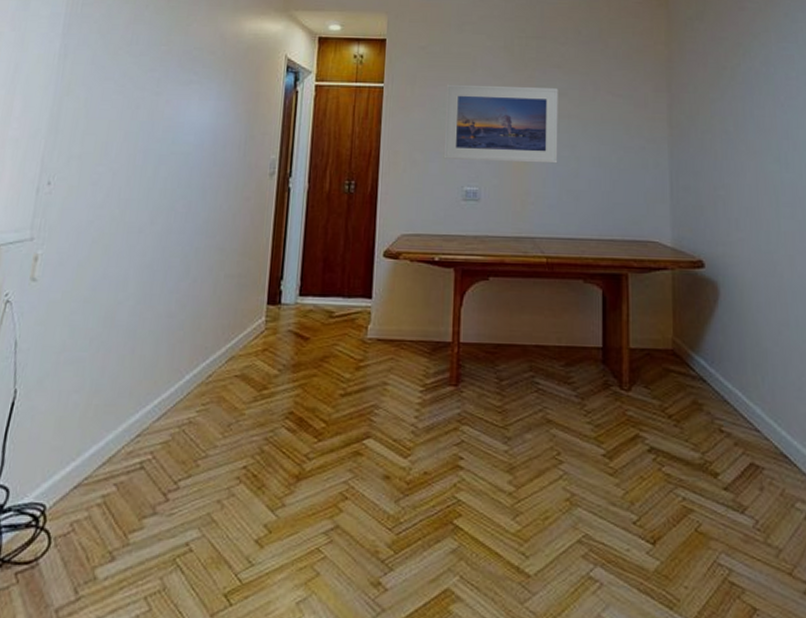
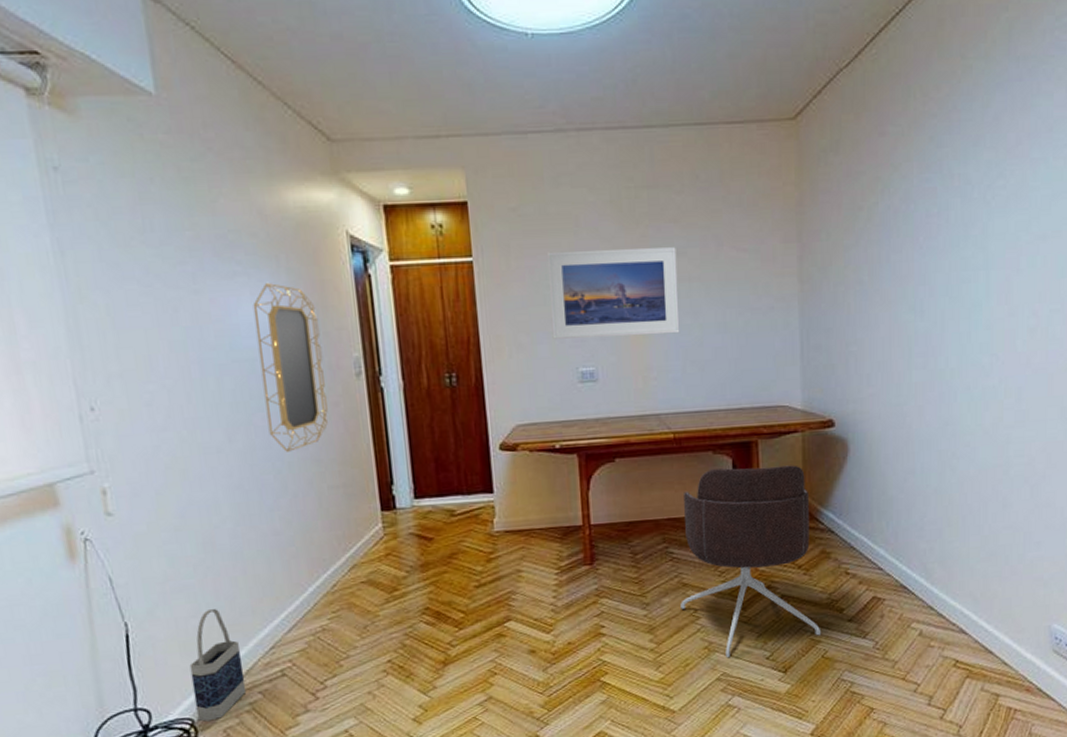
bag: none [50,386,109,511] -> present [189,609,247,722]
home mirror: none [186,92,249,238] -> present [253,283,328,452]
office chair: none [543,298,694,517] -> present [680,465,822,658]

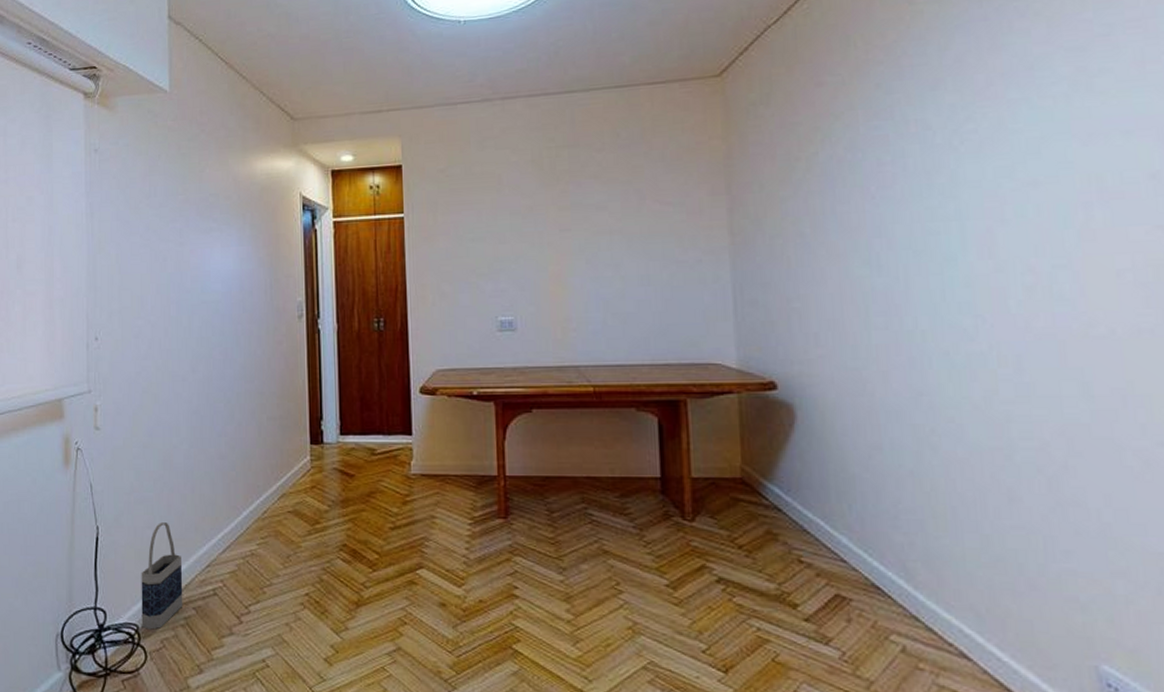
home mirror: present [253,283,328,452] -> none [222,237,273,384]
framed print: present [548,247,680,340] -> none [471,202,601,290]
office chair: present [680,465,822,658] -> none [601,428,771,645]

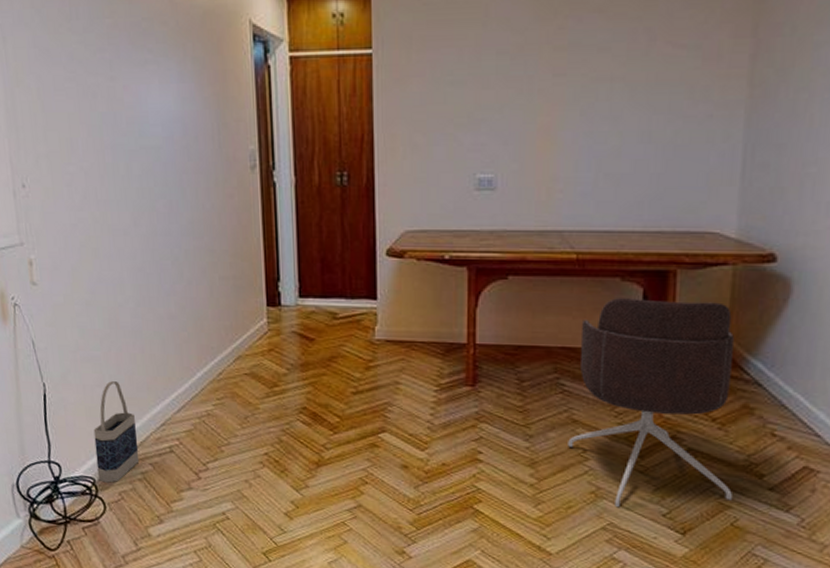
office chair: none [601,428,771,645] -> present [568,298,734,508]

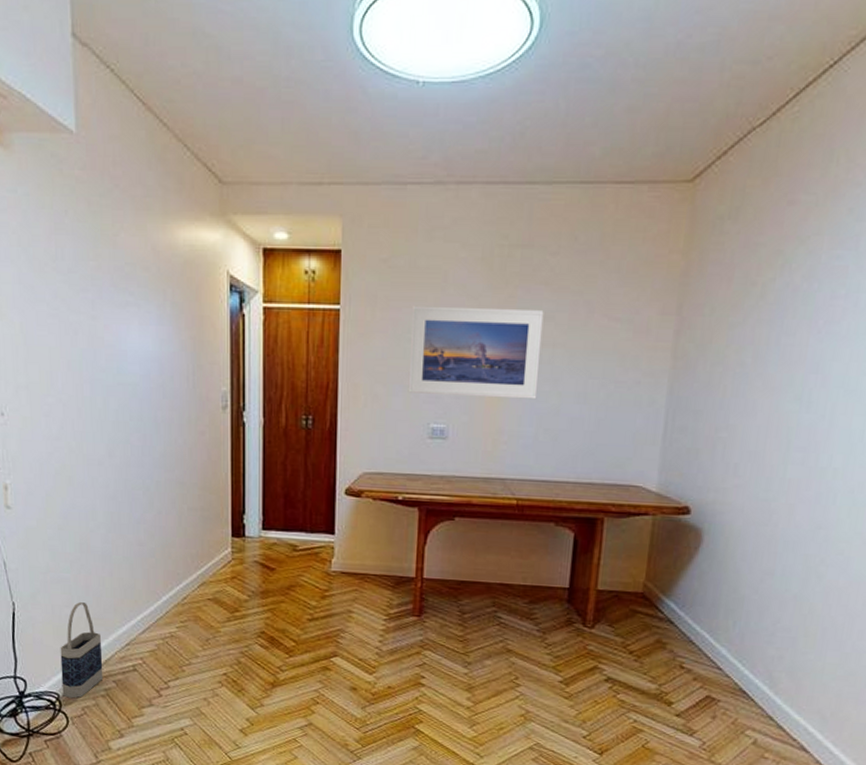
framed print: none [450,41,599,143] -> present [408,305,544,400]
office chair: present [568,298,734,508] -> none [502,541,651,730]

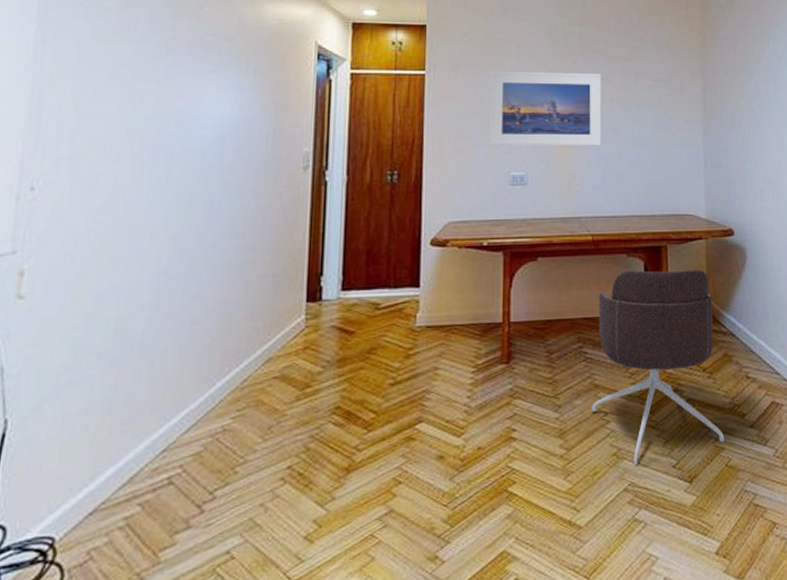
bag: present [60,602,103,698] -> none [60,405,128,541]
office chair: none [502,541,651,730] -> present [592,269,725,467]

